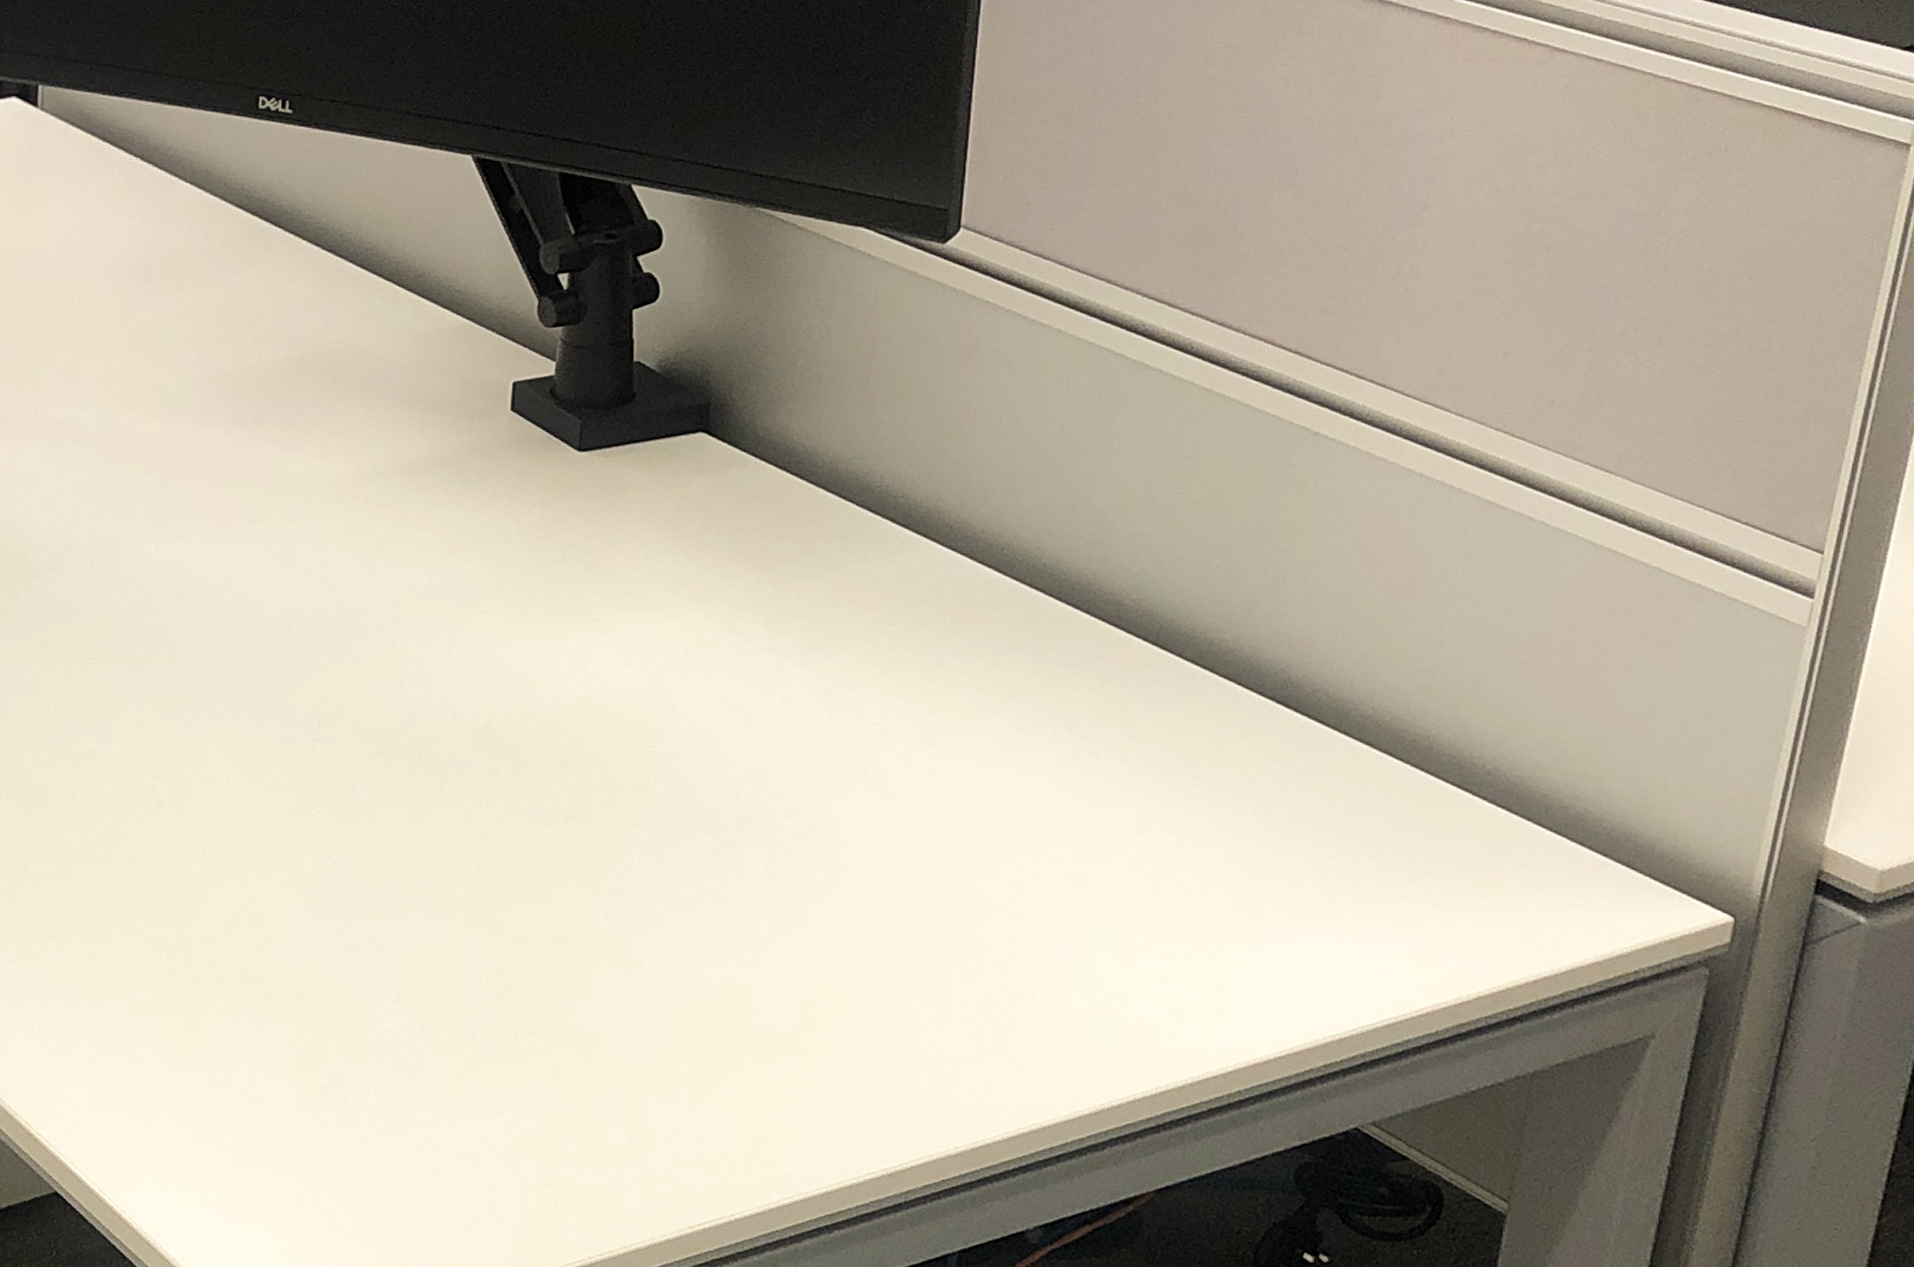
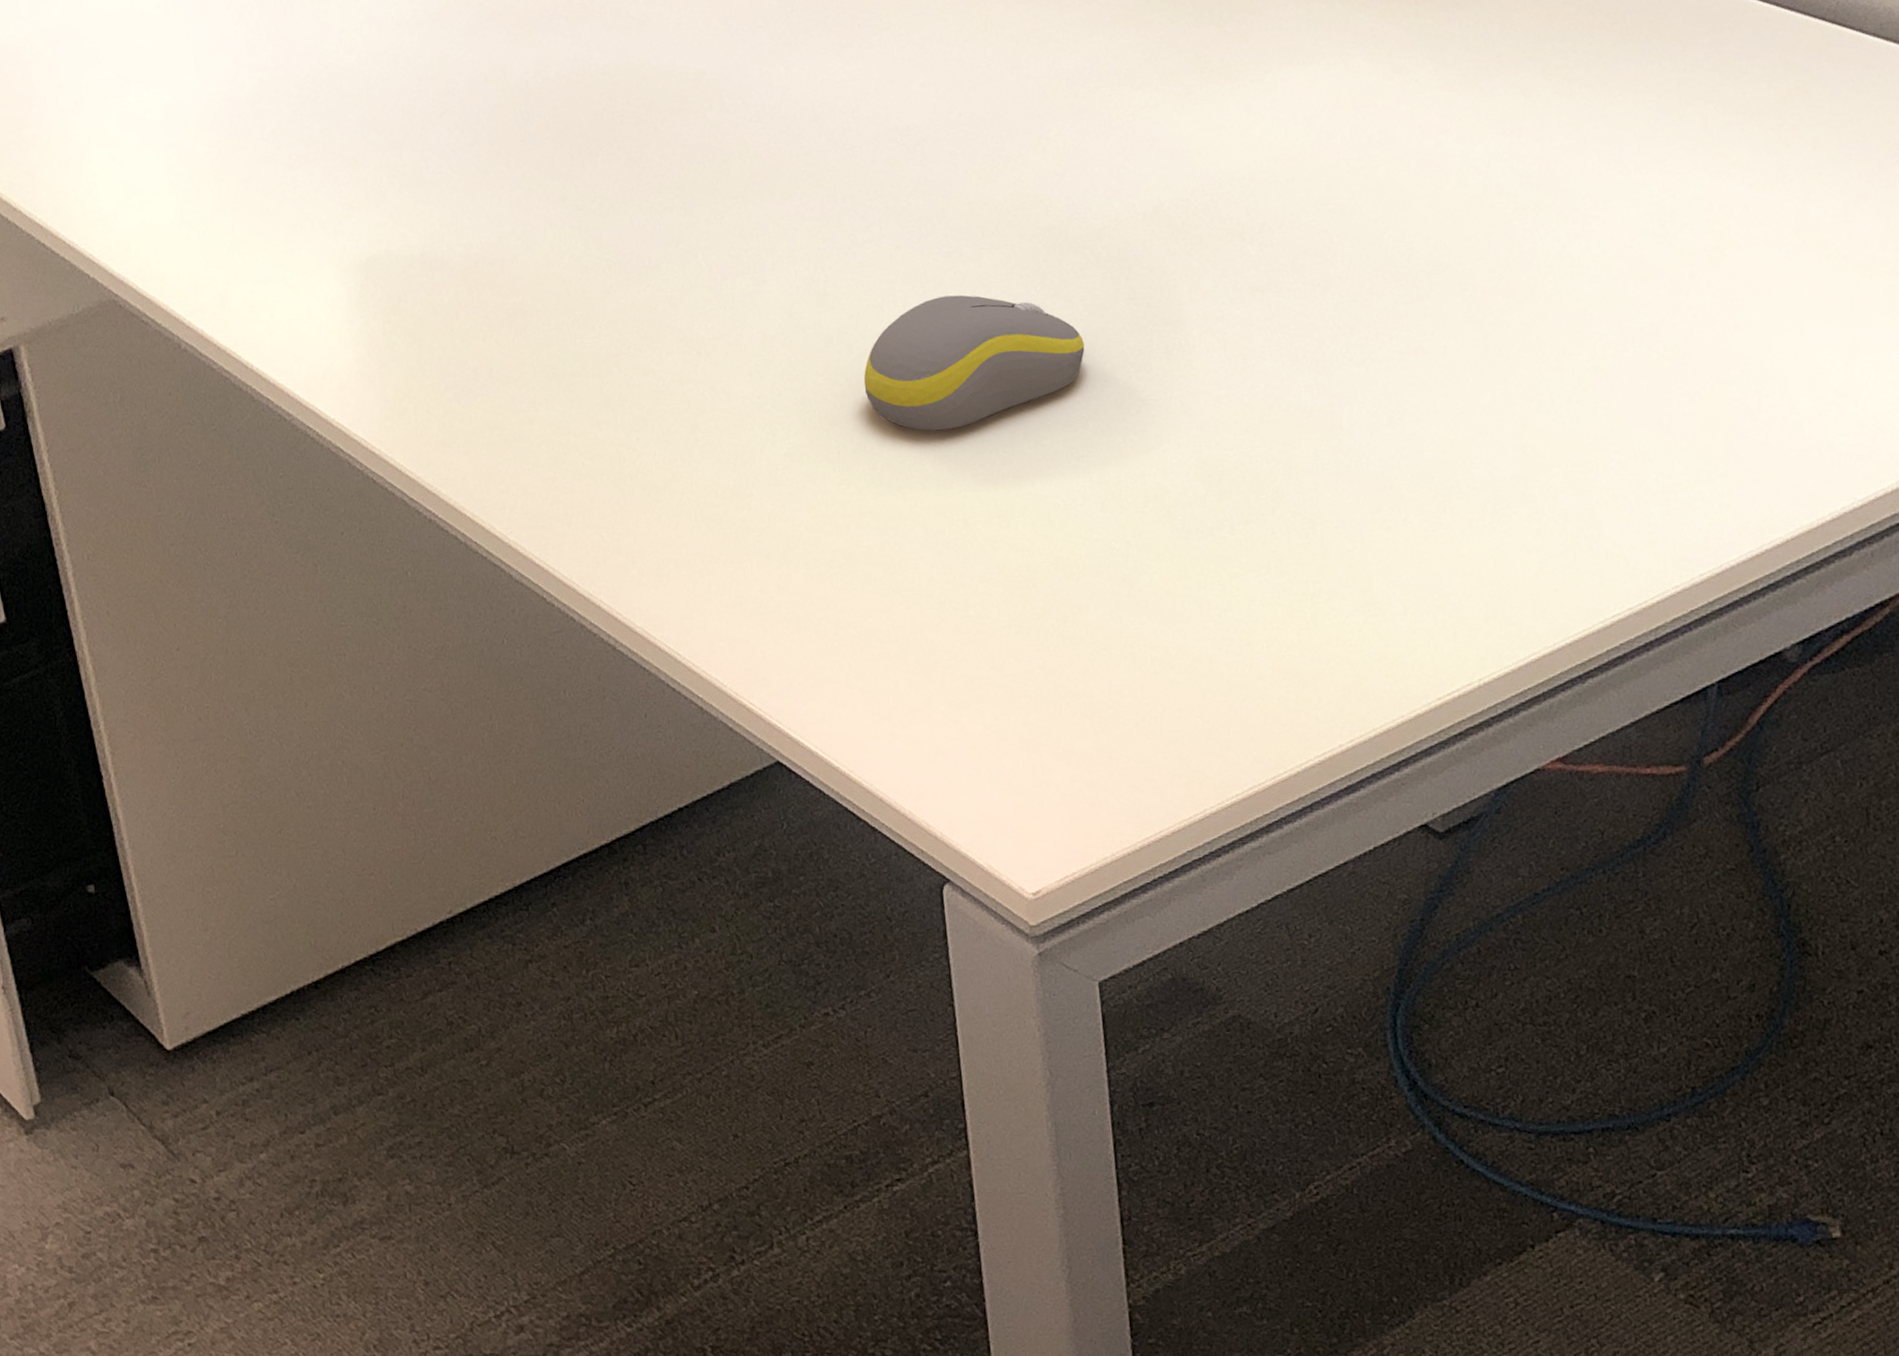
computer mouse: none [187,779,401,905] -> present [863,295,1085,431]

